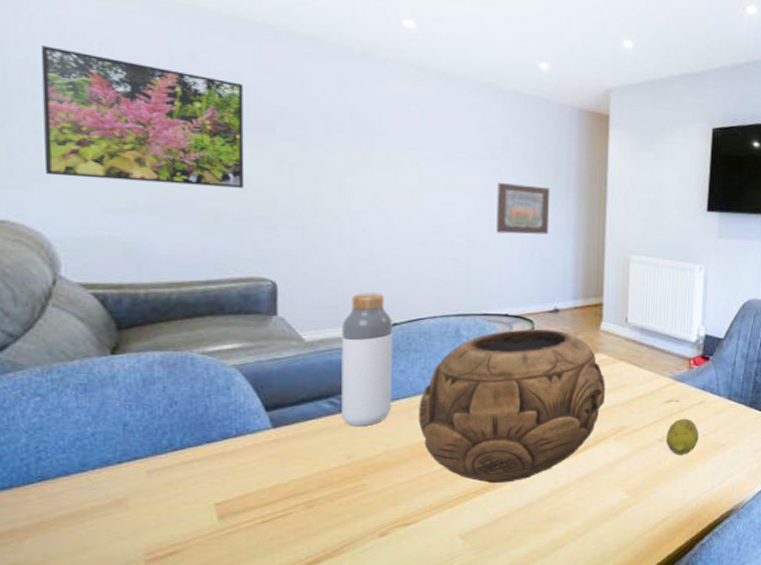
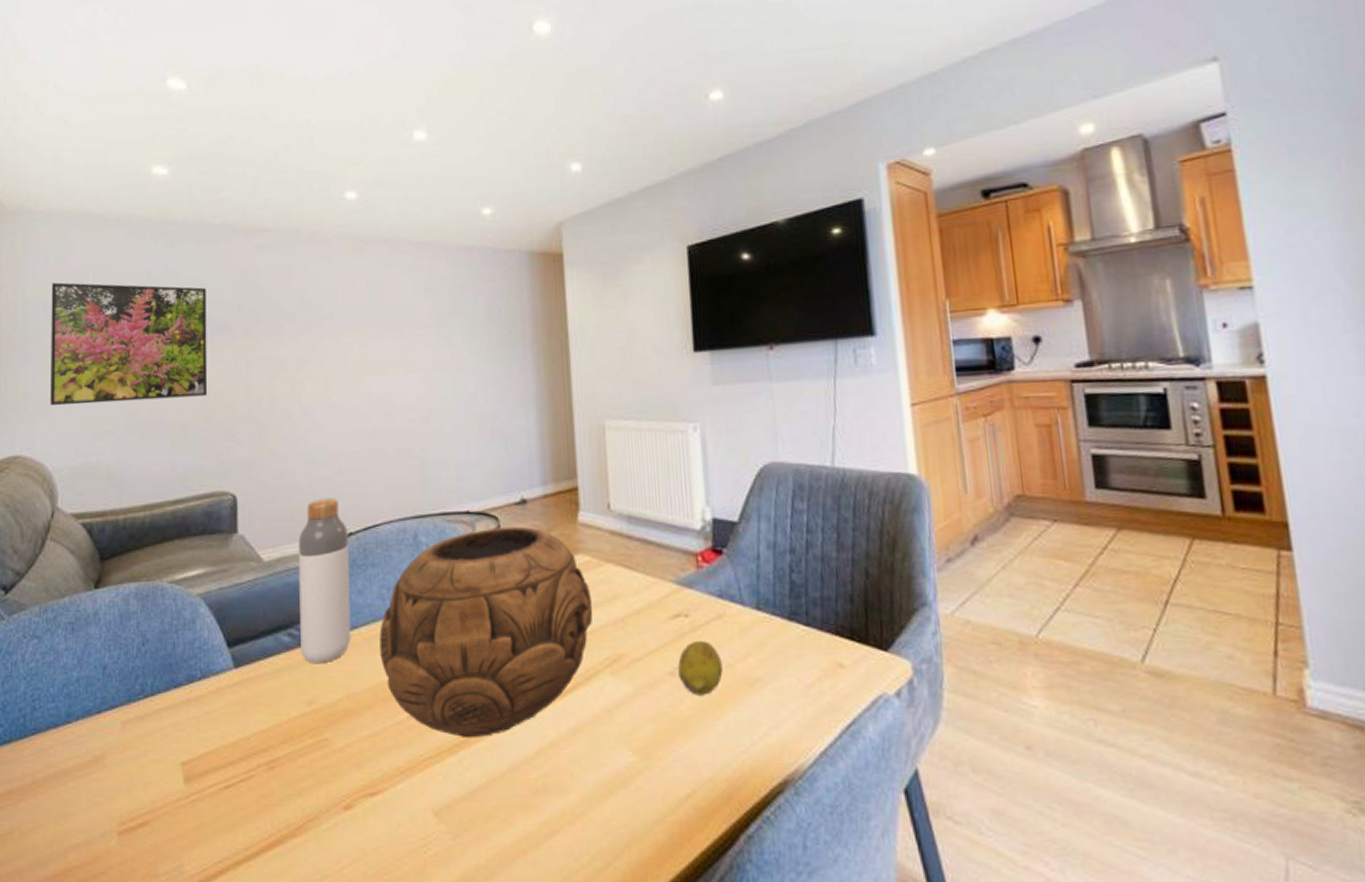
wall art: present [496,183,551,235] -> none [447,350,507,412]

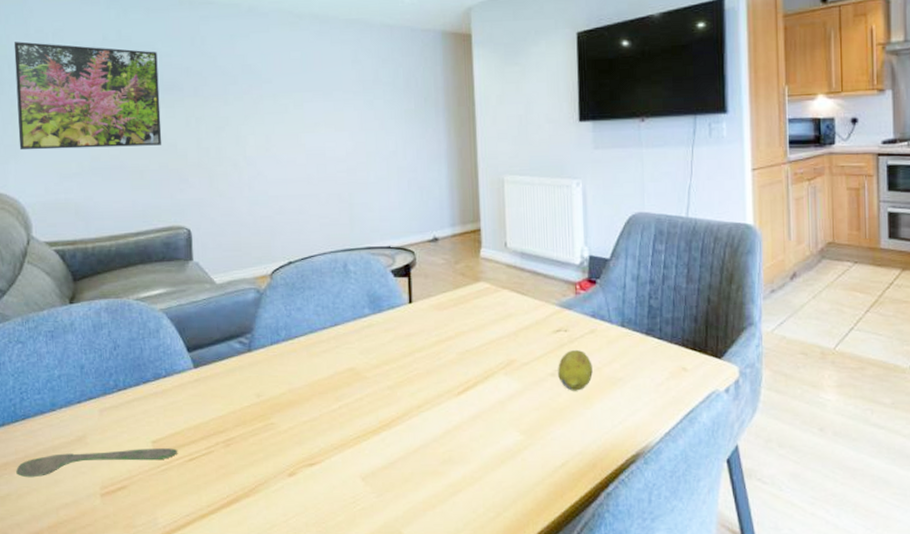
spoon: none [21,772,211,810] -> present [16,448,177,478]
bottle: present [298,498,352,664] -> none [245,233,292,366]
decorative bowl: present [379,526,593,737] -> none [316,259,491,422]

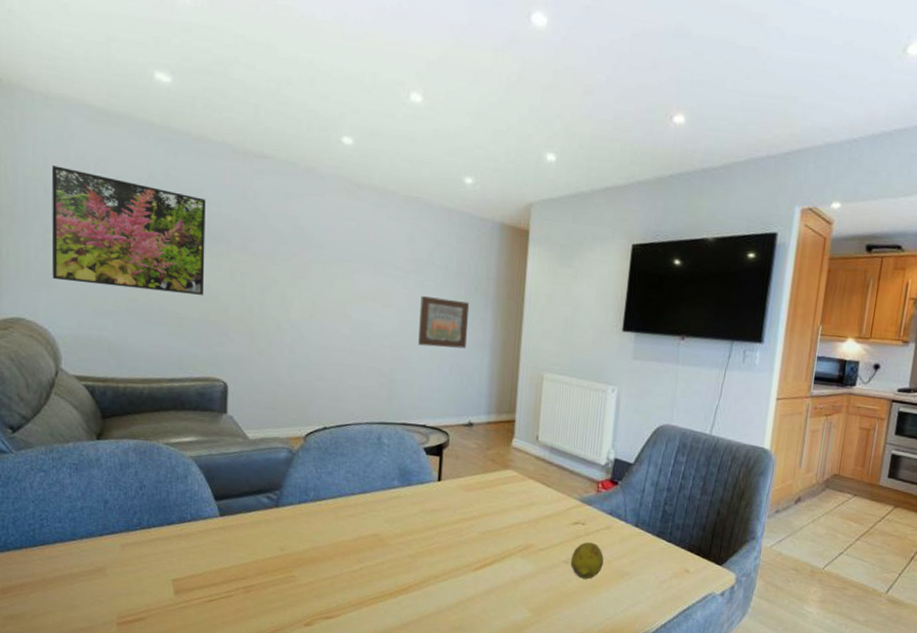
spoon: present [16,448,177,478] -> none [32,581,197,601]
wall art: none [372,114,422,165] -> present [418,296,470,349]

